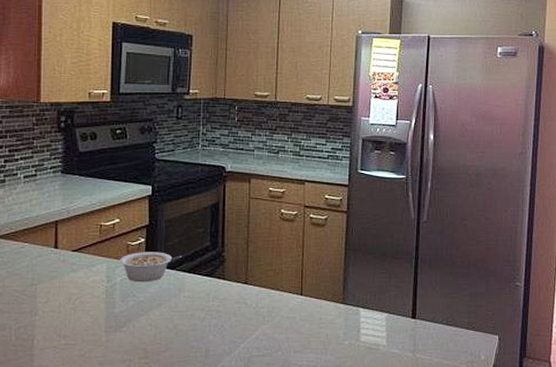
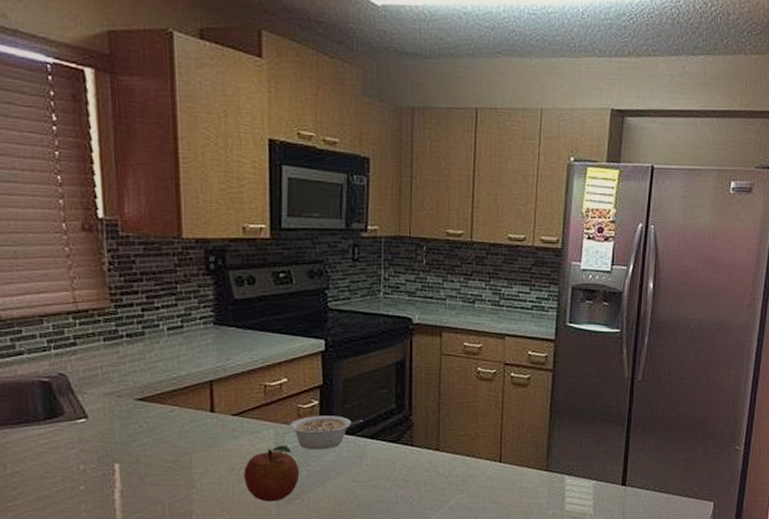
fruit: none [79,278,127,329] -> present [244,445,300,502]

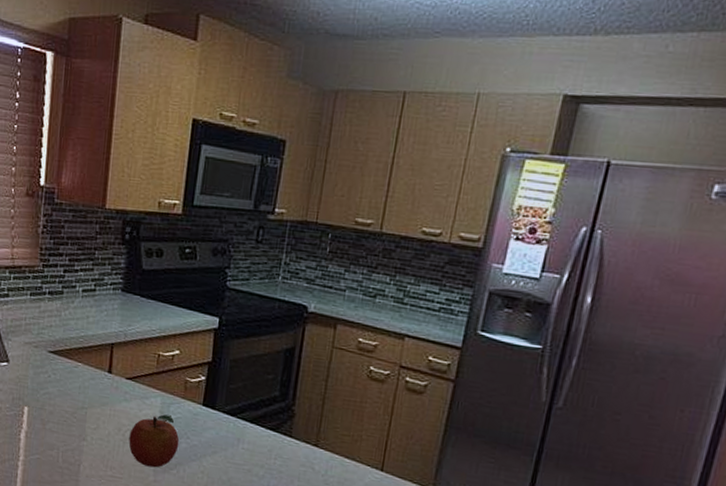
legume: present [290,415,362,450] -> none [176,390,245,426]

